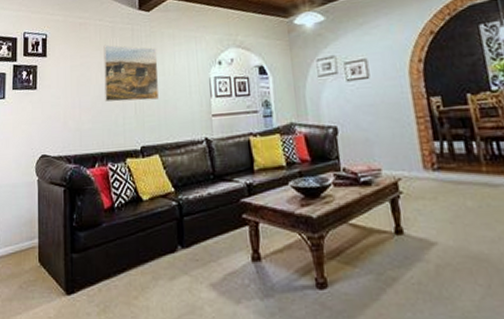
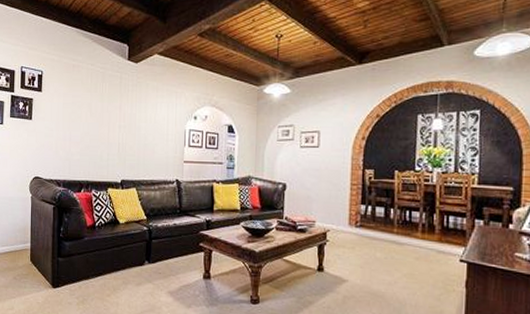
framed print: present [103,44,158,102] -> none [93,88,142,142]

